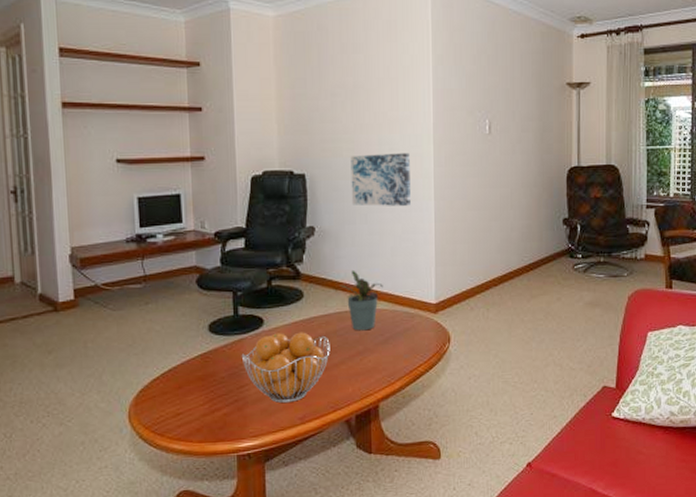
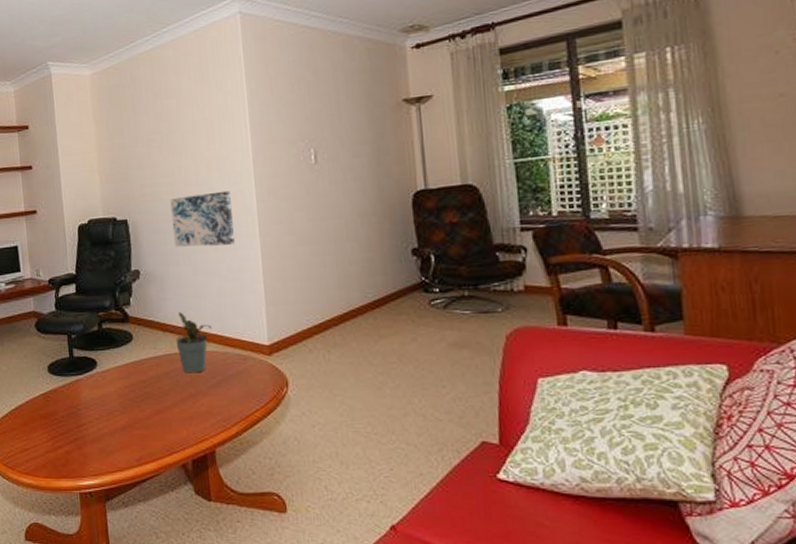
fruit basket: present [241,332,330,404] -> none [78,374,162,444]

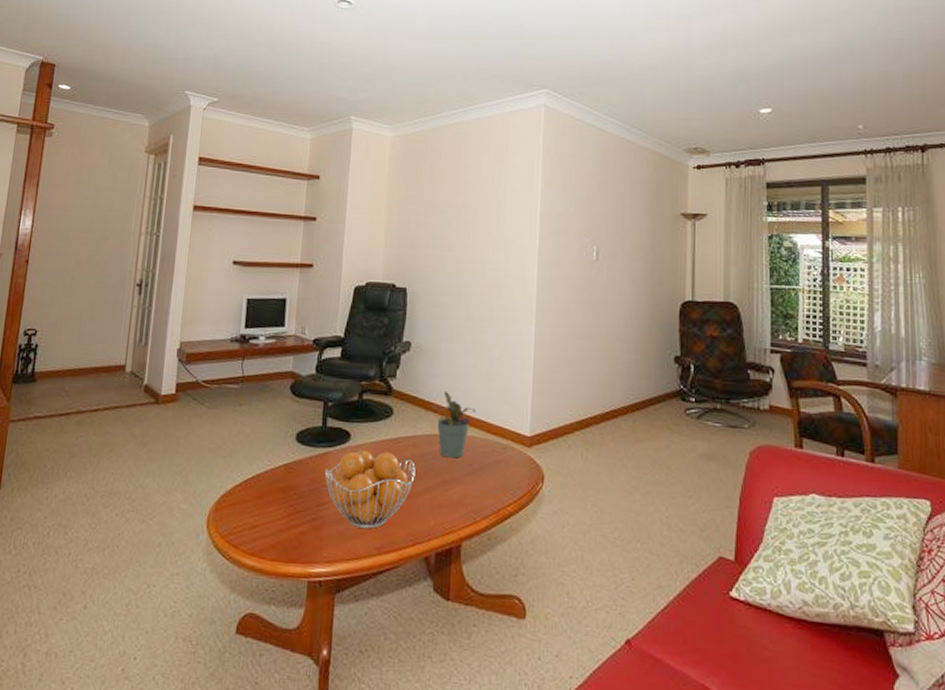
fruit basket: none [78,374,162,444] -> present [324,450,416,529]
wall art: present [170,190,235,247] -> none [450,273,513,330]

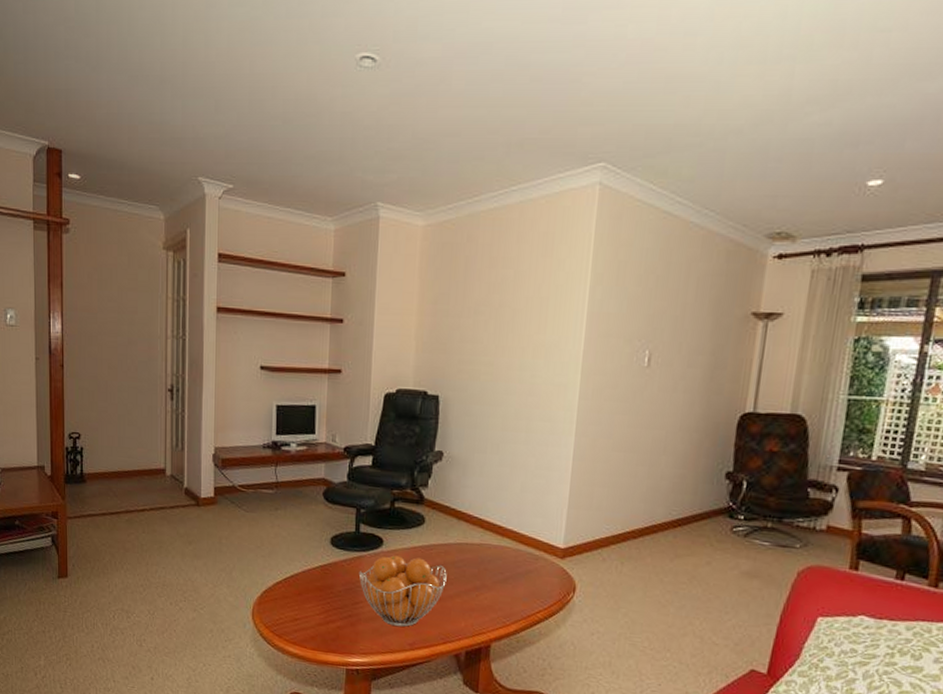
potted plant: present [431,390,476,458] -> none [463,501,508,566]

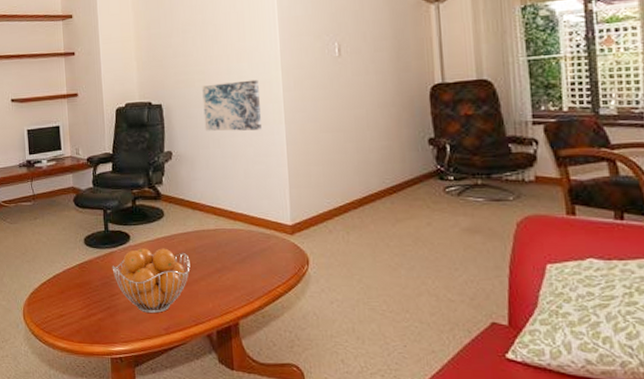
wall art: none [484,379,553,441] -> present [202,79,261,131]

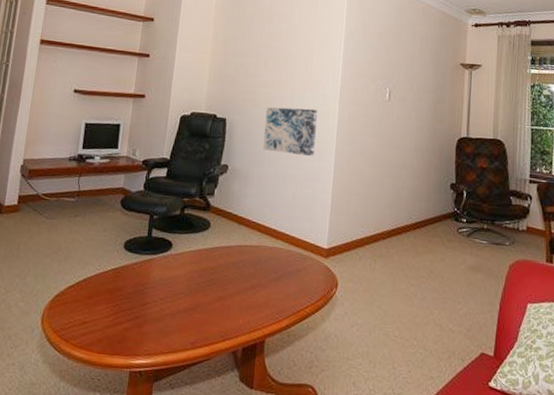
fruit basket: present [112,248,190,314] -> none [148,257,228,327]

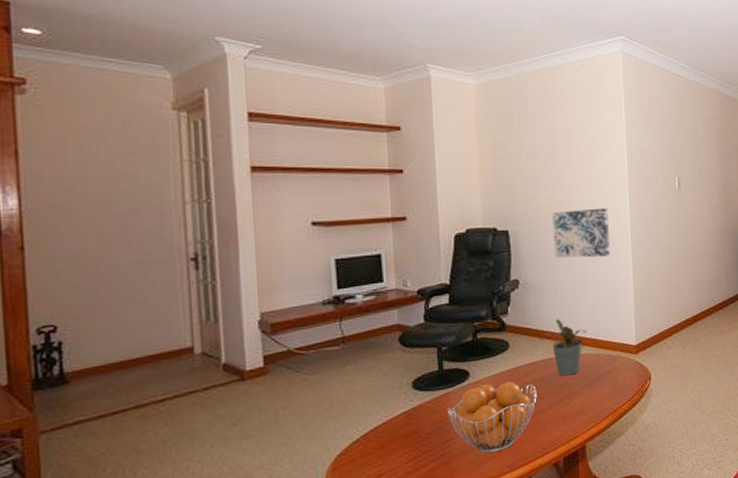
fruit basket: none [148,257,228,327] -> present [447,381,537,453]
potted plant: none [243,207,282,266] -> present [545,318,586,376]

